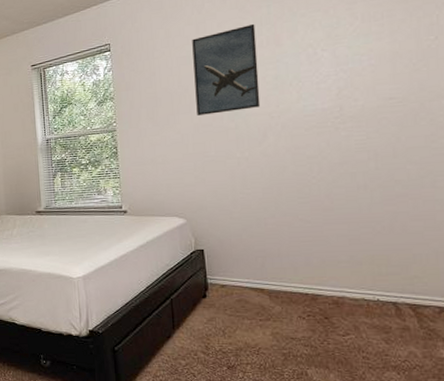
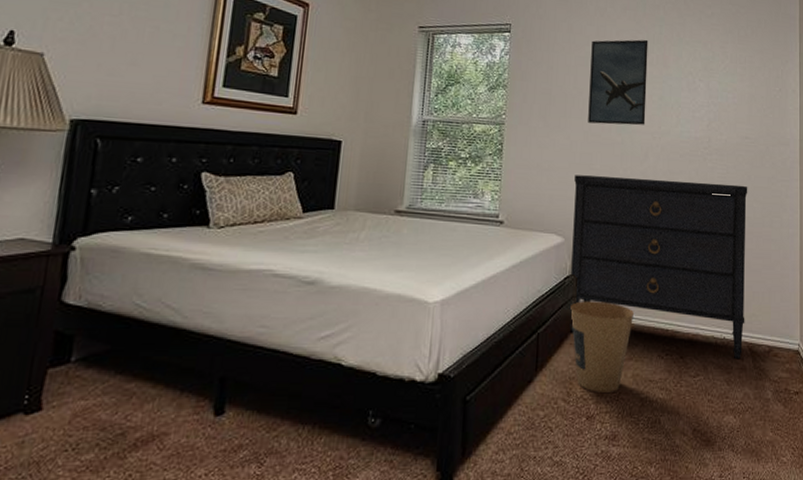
dresser: none [190,148,405,320] -> present [569,174,748,360]
trash can: none [200,271,267,347] -> present [570,301,634,392]

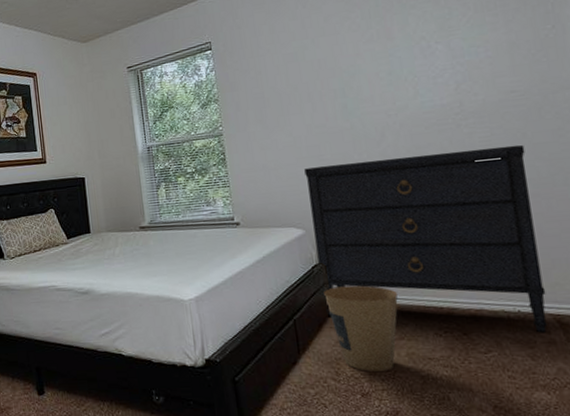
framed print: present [588,39,648,126] -> none [298,16,376,116]

